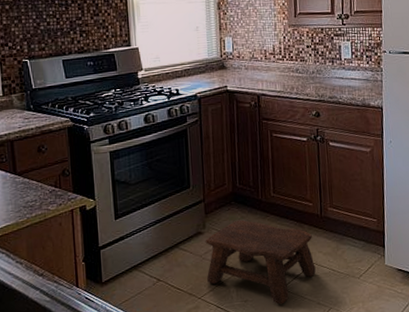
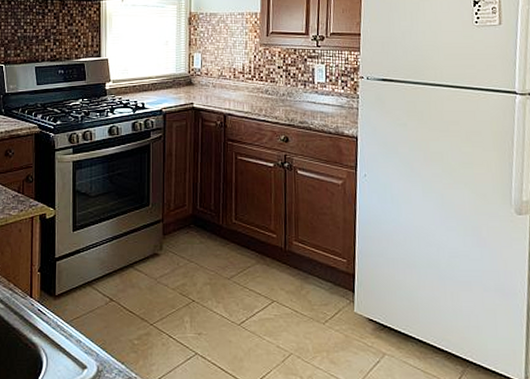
stool: present [205,220,316,305] -> none [161,245,277,342]

